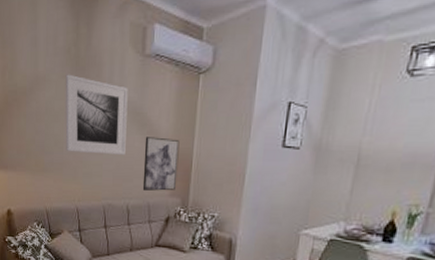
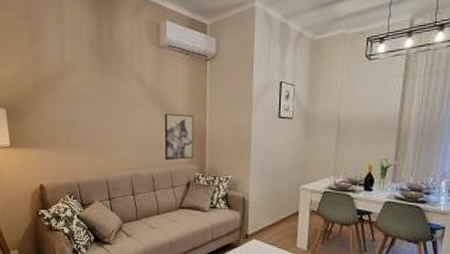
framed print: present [65,74,128,155] -> none [91,63,148,130]

